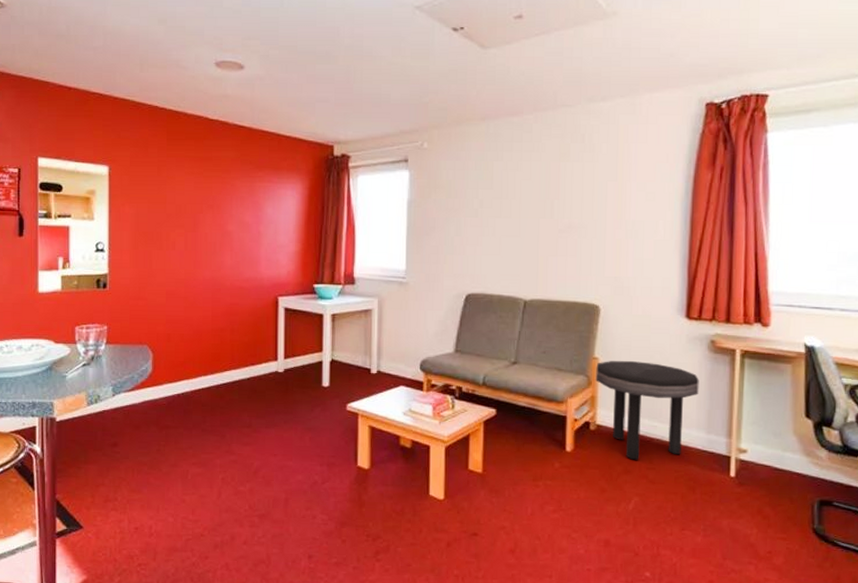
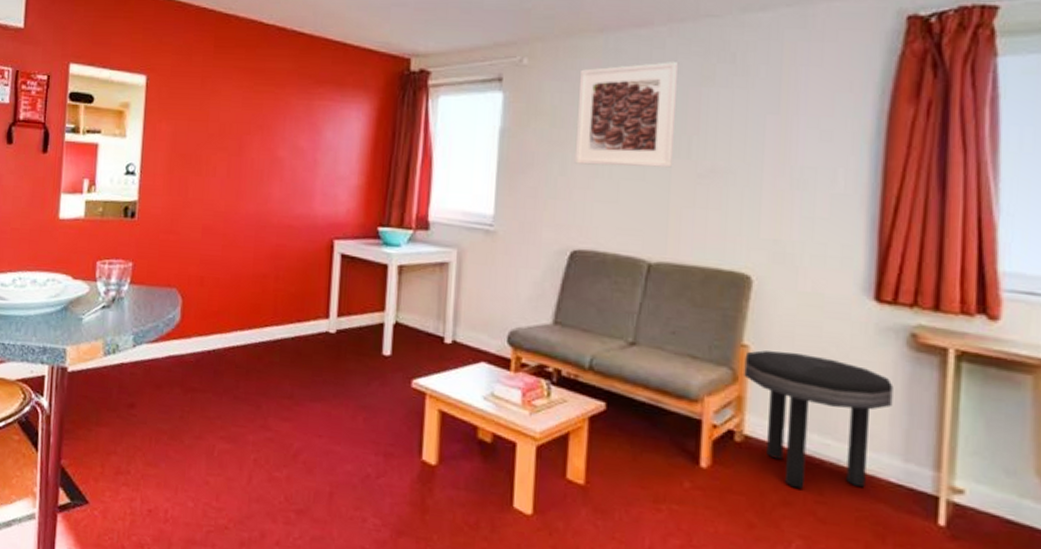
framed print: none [466,143,543,226] -> present [574,62,679,168]

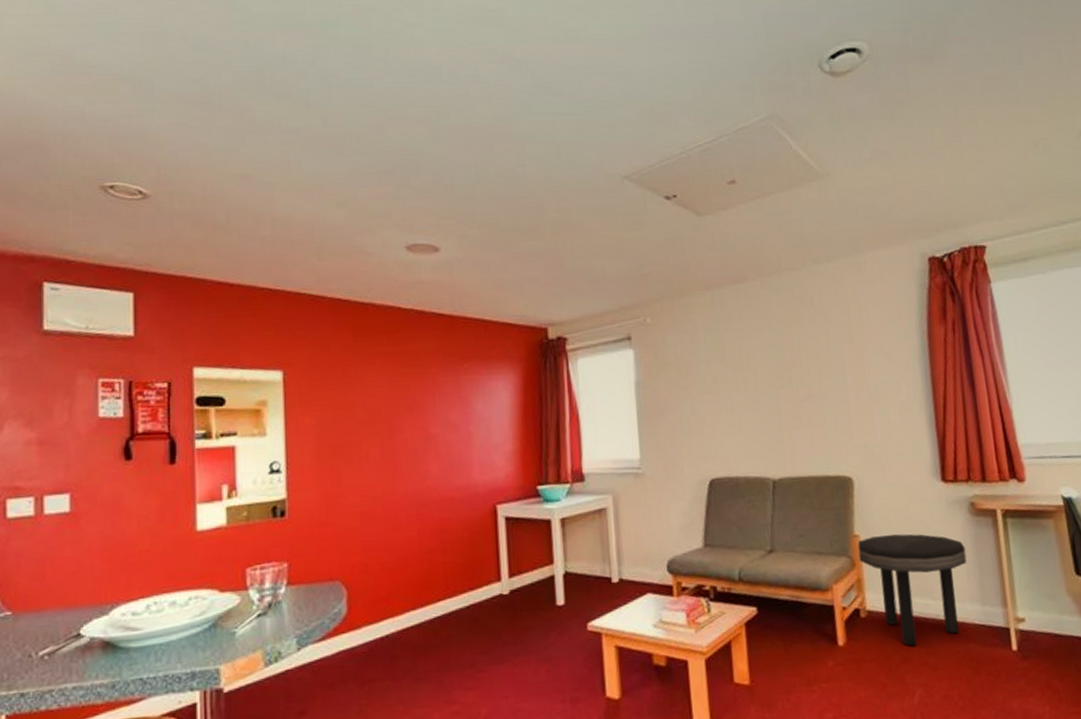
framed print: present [574,62,679,168] -> none [696,309,779,404]

